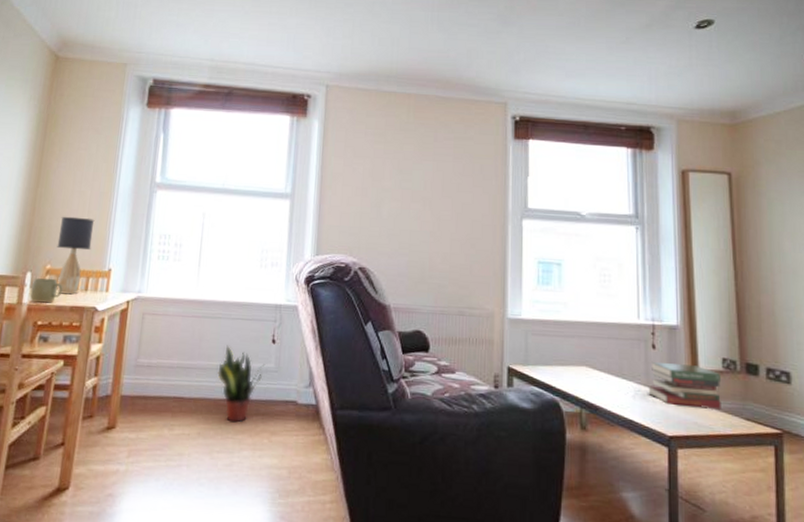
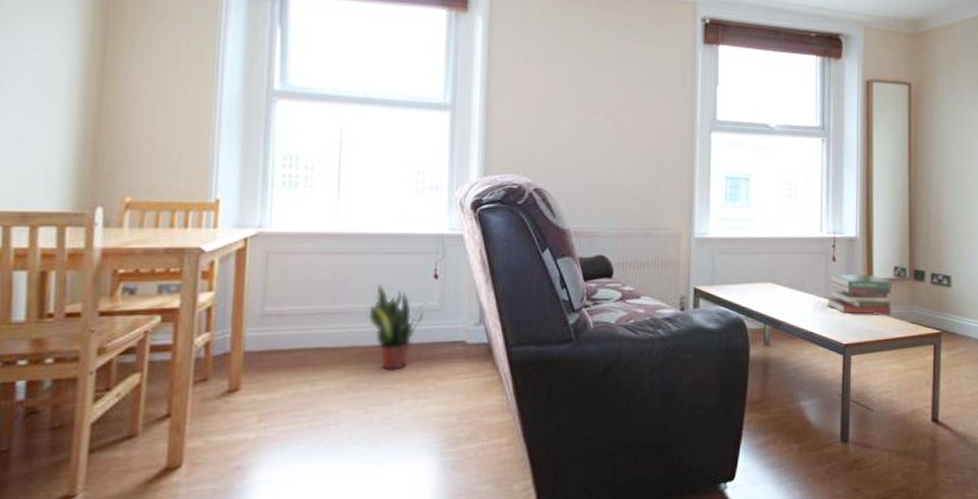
mug: present [30,278,63,303] -> none [104,213,152,246]
table lamp: present [57,216,95,295] -> none [138,133,191,234]

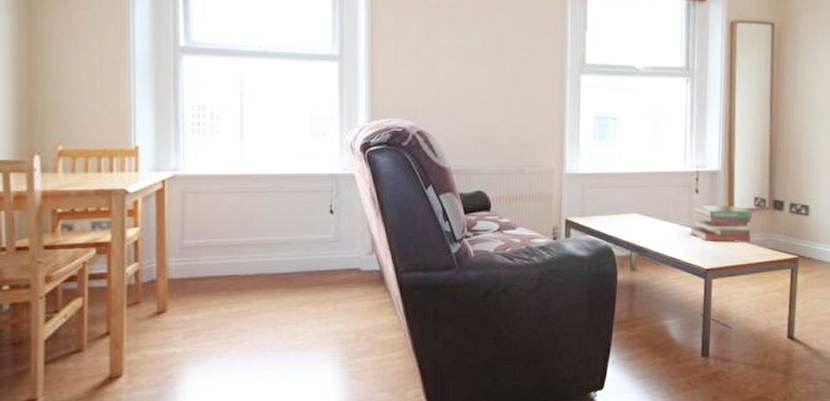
potted plant: present [368,284,427,371] -> none [274,219,325,295]

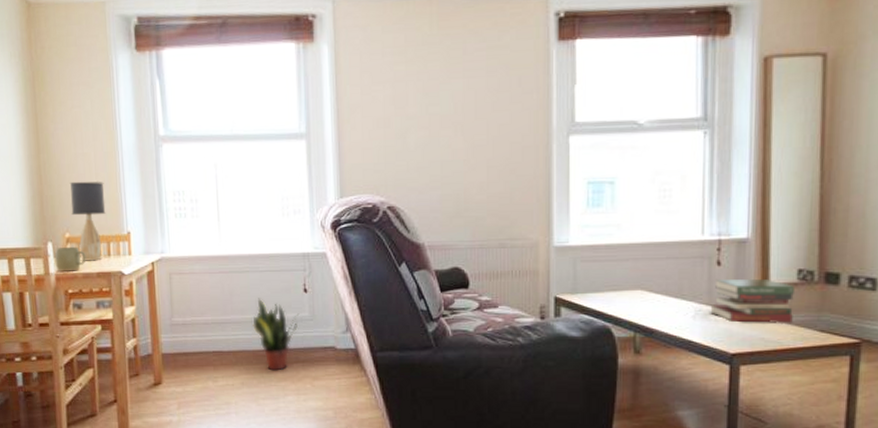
mug: none [42,160,82,188] -> present [54,246,86,272]
table lamp: none [67,89,110,177] -> present [69,180,106,261]
potted plant: none [274,219,325,295] -> present [253,298,300,371]

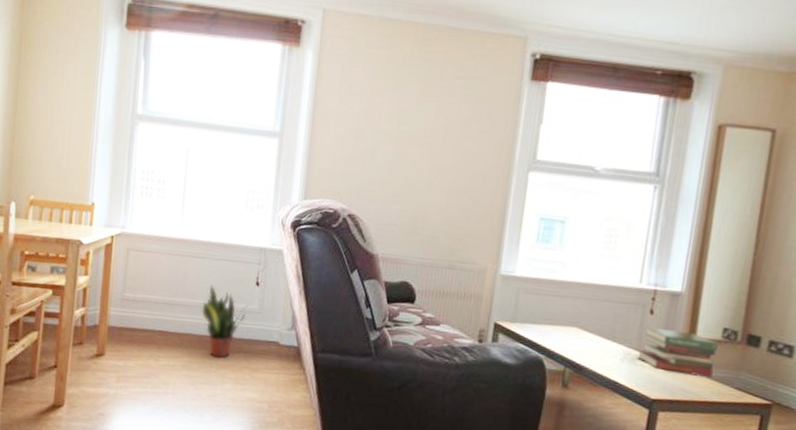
mug: present [54,246,86,272] -> none [16,208,48,234]
table lamp: present [69,180,106,261] -> none [39,145,76,227]

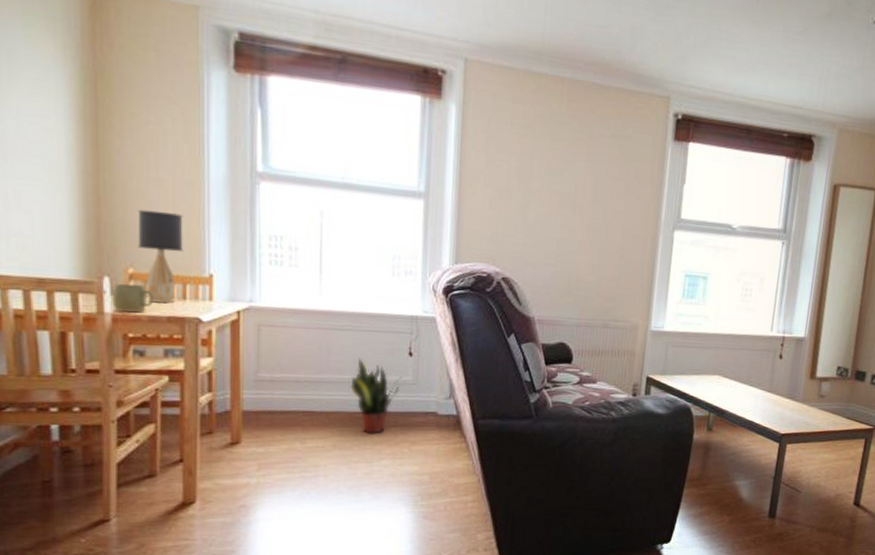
mug: none [16,208,48,234] -> present [112,283,154,313]
table lamp: none [39,145,76,227] -> present [137,209,183,304]
books: present [637,327,718,379] -> none [769,371,833,412]

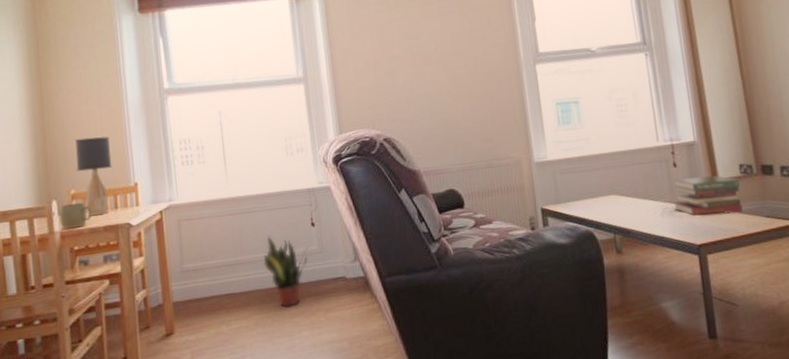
books: none [769,371,833,412] -> present [673,175,743,216]

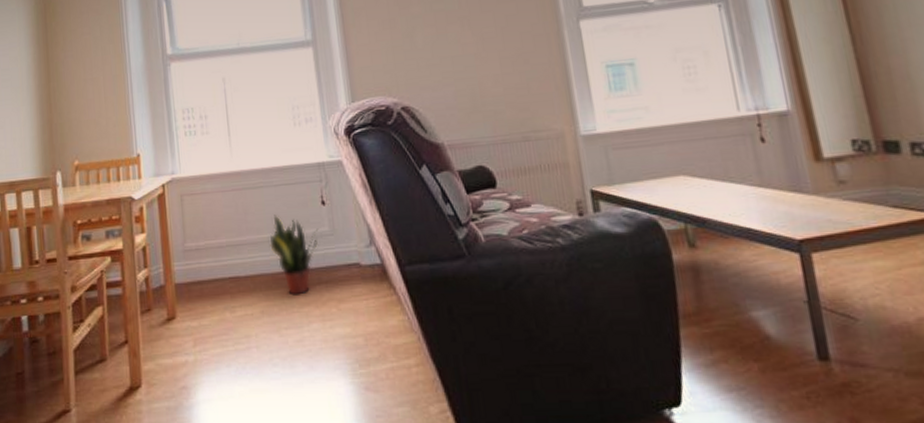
mug: present [59,202,93,229] -> none [63,173,96,202]
table lamp: present [74,136,112,216] -> none [79,104,115,189]
books: present [673,175,743,216] -> none [763,153,859,204]

